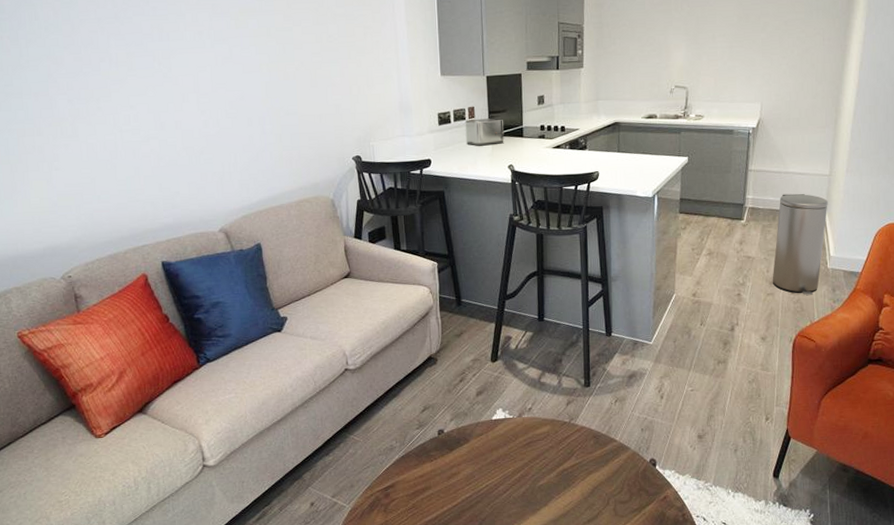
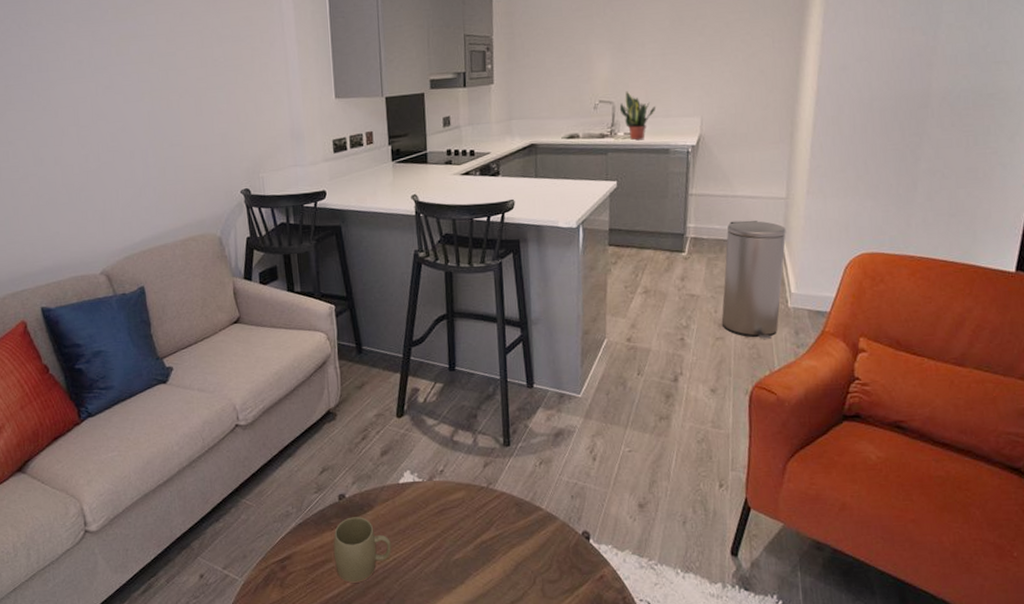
mug: none [432,449,485,507] -> present [333,517,392,583]
toaster: present [466,118,505,146] -> none [363,143,407,175]
potted plant: none [692,78,724,122] -> present [619,91,656,141]

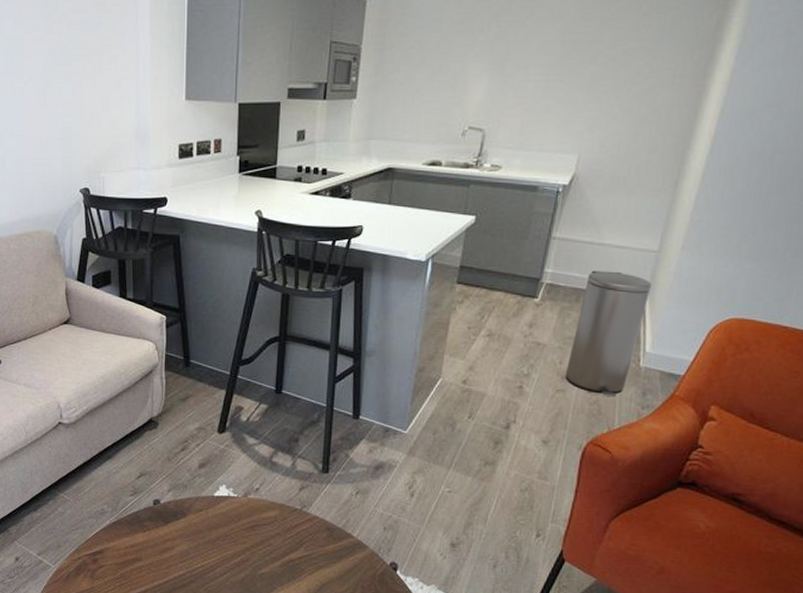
mug: present [333,517,392,583] -> none [144,522,201,583]
potted plant: present [619,91,656,141] -> none [489,119,531,174]

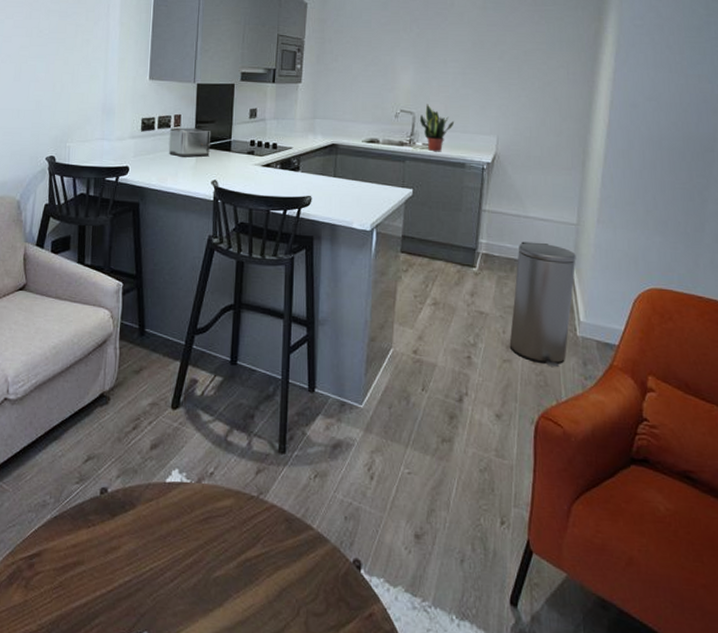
toaster: none [210,153,255,186] -> present [169,127,211,157]
potted plant: none [489,119,531,174] -> present [419,104,455,152]

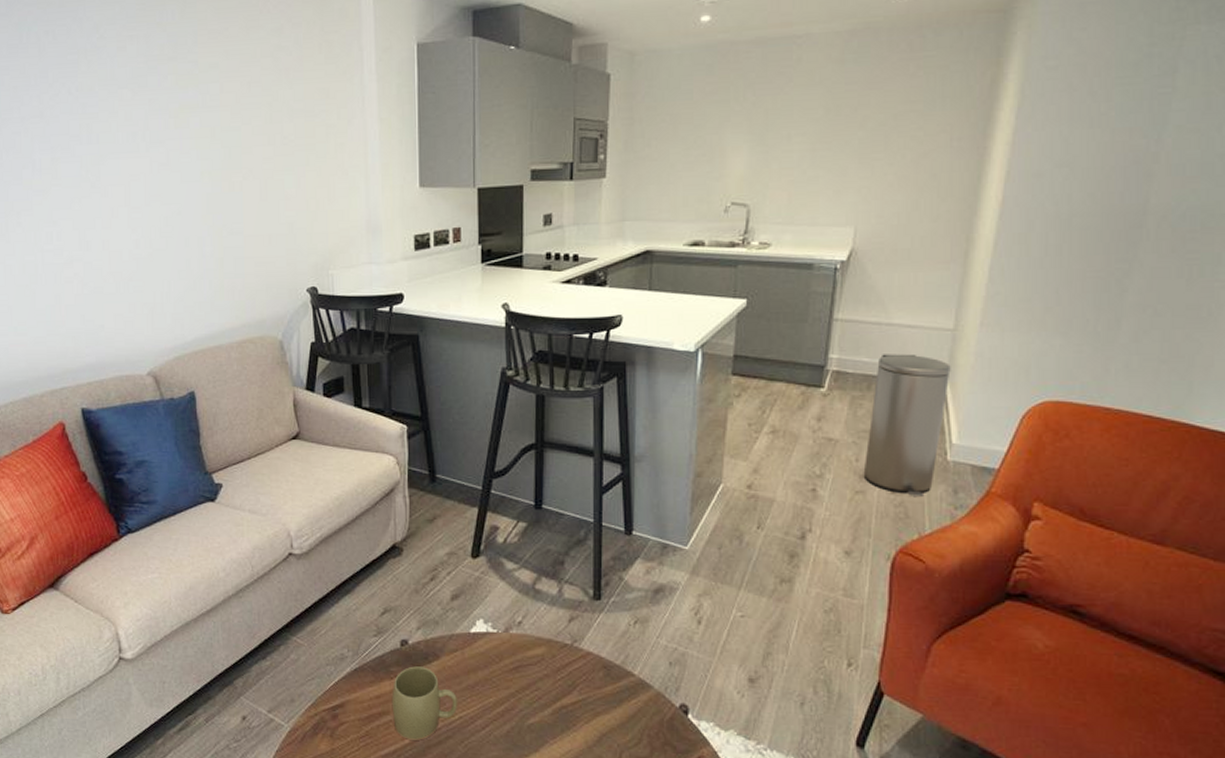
mug: none [86,515,150,593] -> present [391,666,458,740]
toaster: present [169,127,211,157] -> none [449,242,499,278]
potted plant: present [419,104,455,152] -> none [755,192,801,252]

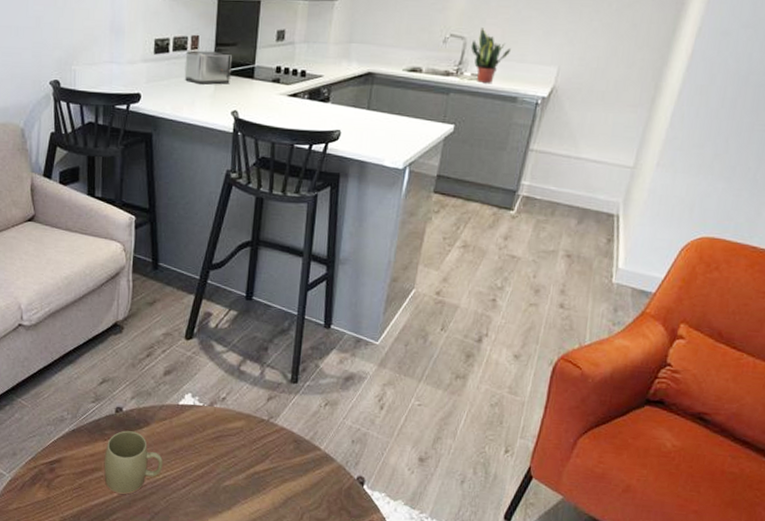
toaster: none [449,242,499,278] -> present [185,50,232,85]
potted plant: none [755,192,801,252] -> present [470,28,512,84]
pedal bin: present [863,354,951,498] -> none [538,184,626,313]

